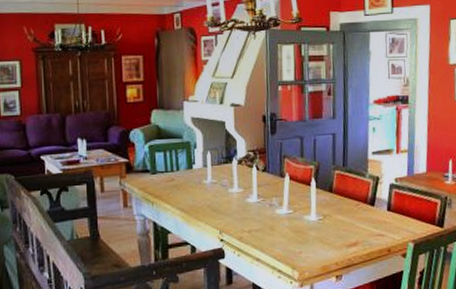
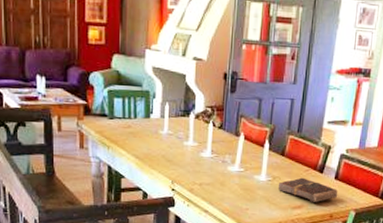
book: none [329,212,393,238] -> present [278,177,338,202]

